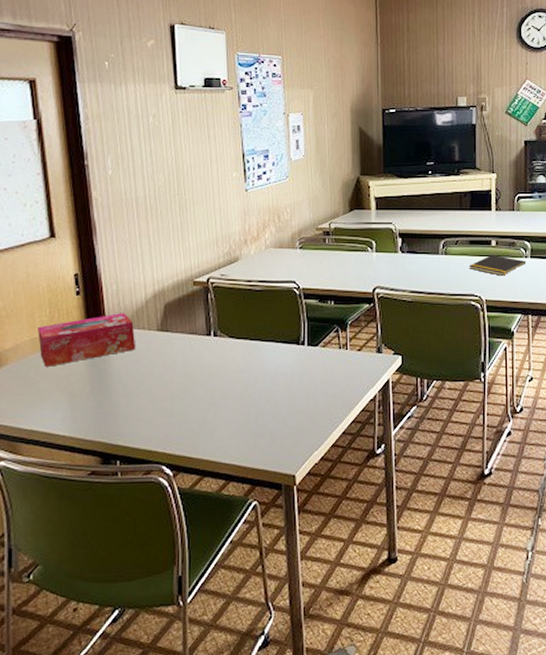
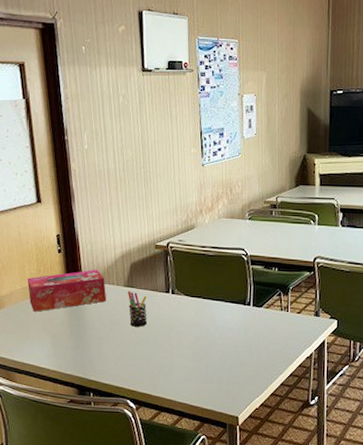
pen holder: none [162,336,185,377] -> present [128,291,147,327]

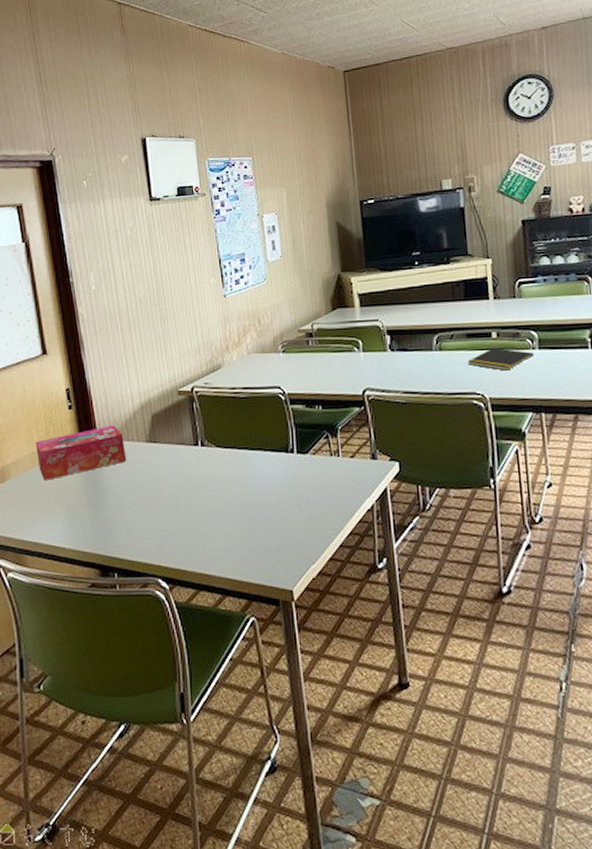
pen holder: present [128,291,147,327] -> none [151,447,175,489]

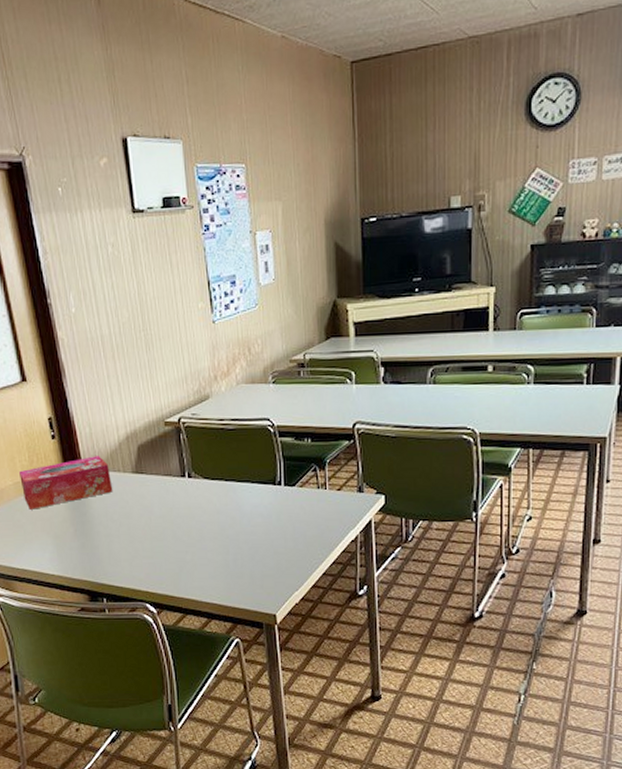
notepad: present [467,348,535,371] -> none [460,382,529,406]

